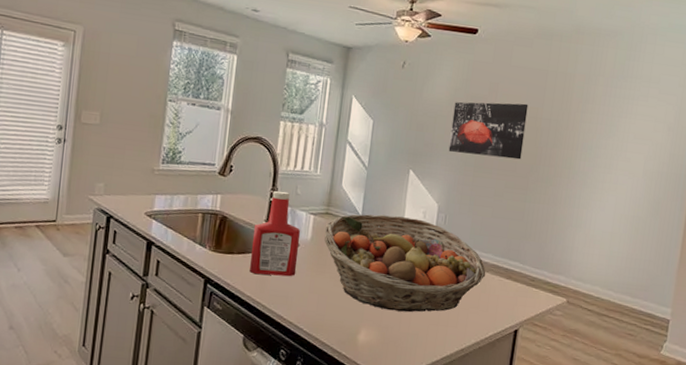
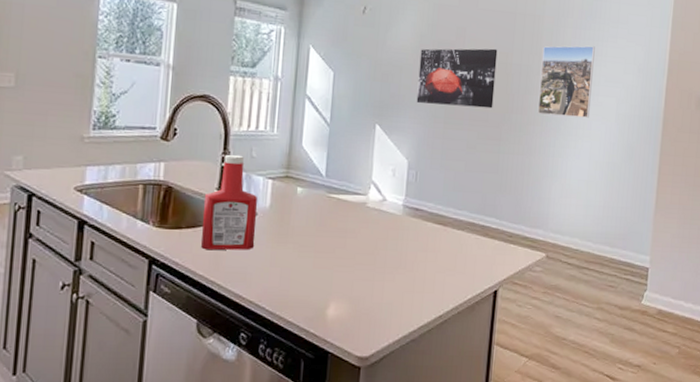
fruit basket: present [324,214,486,313] -> none [284,175,462,281]
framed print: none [564,102,625,173] -> present [537,45,595,118]

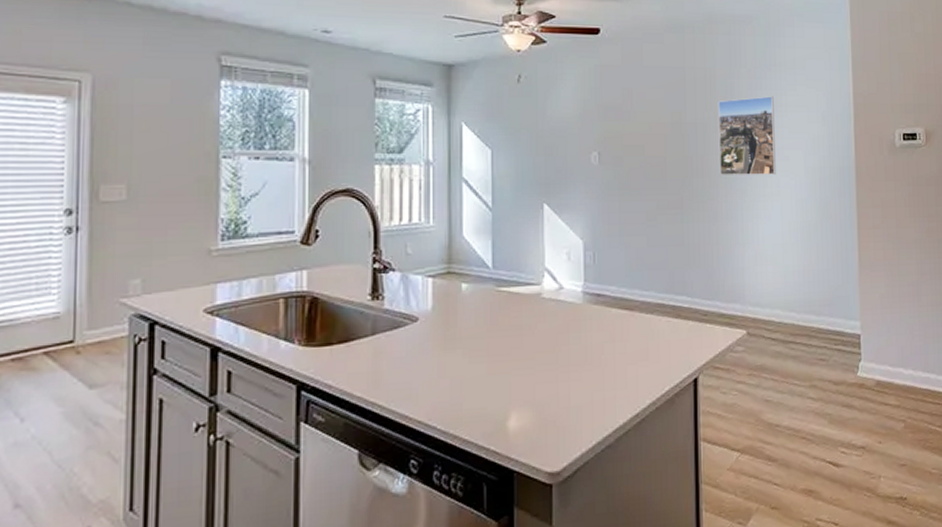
ketchup bottle: present [201,154,258,251] -> none [355,253,418,367]
wall art: present [416,48,498,109] -> none [585,108,671,175]

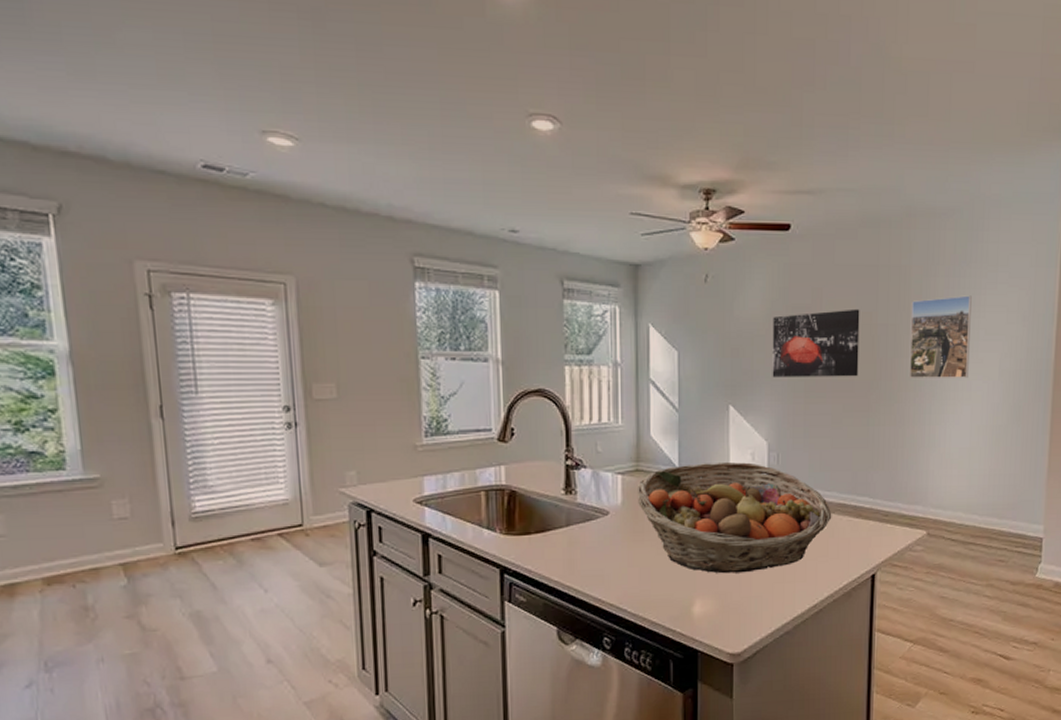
fruit basket: none [448,261,651,383] -> present [637,461,832,574]
wall art: none [585,108,671,175] -> present [772,308,860,377]

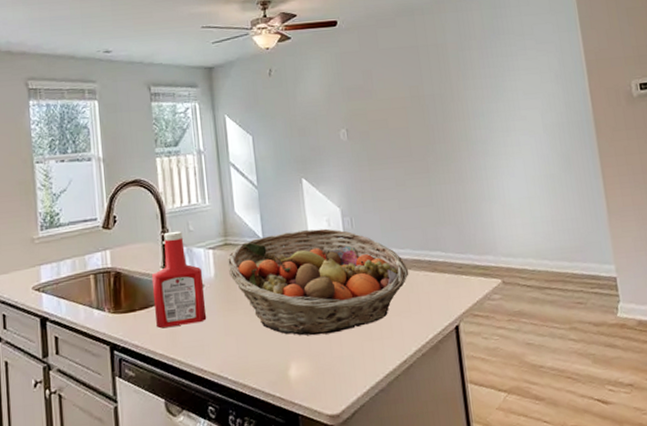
ketchup bottle: none [550,451,610,555] -> present [151,231,207,329]
wall art: present [772,308,860,377] -> none [331,84,414,150]
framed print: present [909,295,972,378] -> none [452,62,515,139]

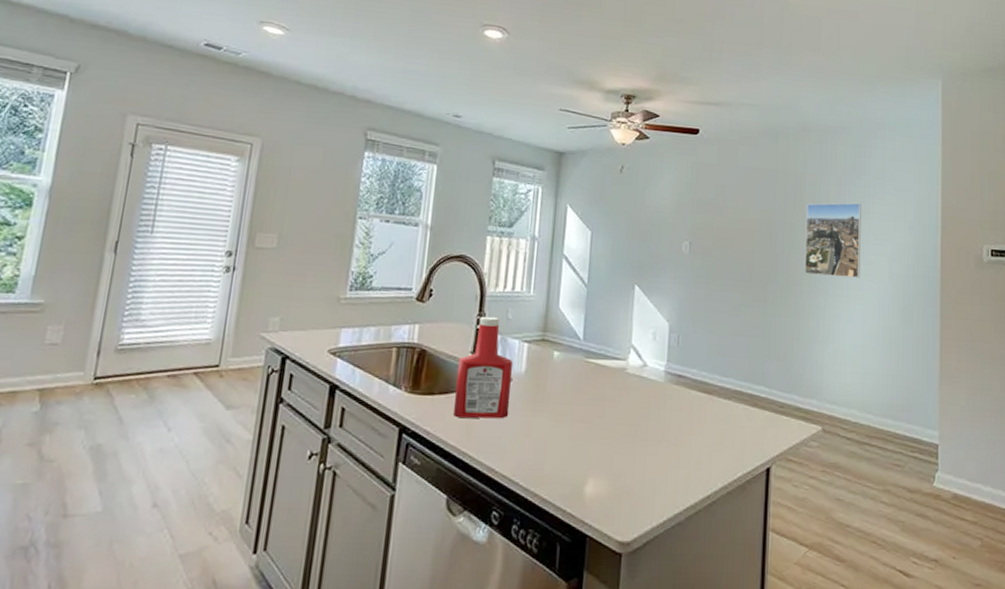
fruit basket: present [227,228,409,336] -> none [540,338,729,455]
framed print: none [452,62,515,139] -> present [804,202,862,278]

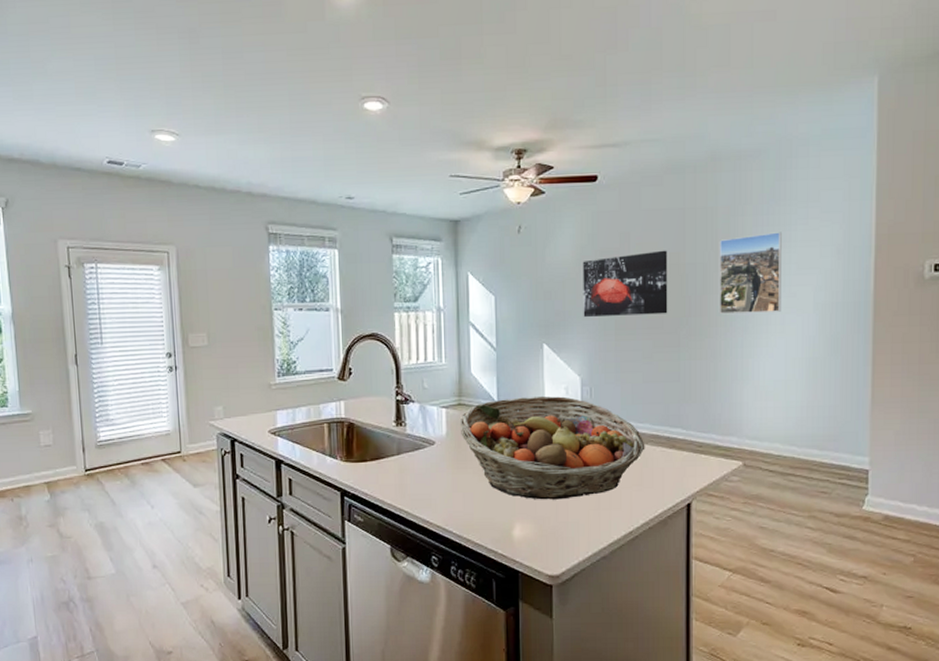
ketchup bottle: present [453,316,514,419] -> none [383,387,436,480]
fruit basket: none [540,338,729,455] -> present [459,395,645,500]
wall art: none [676,206,759,269] -> present [582,250,668,317]

